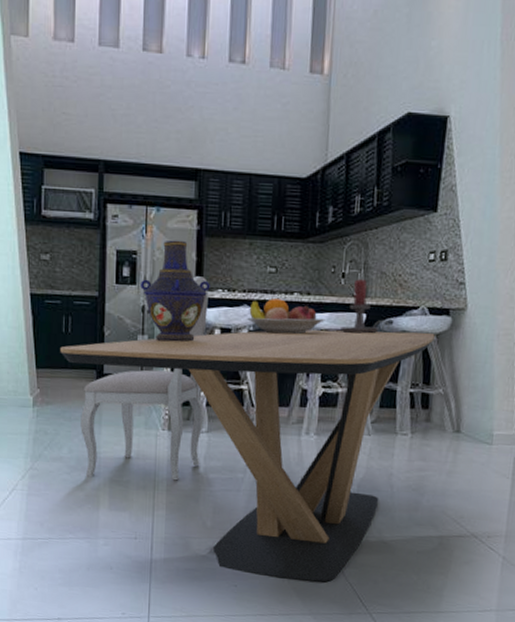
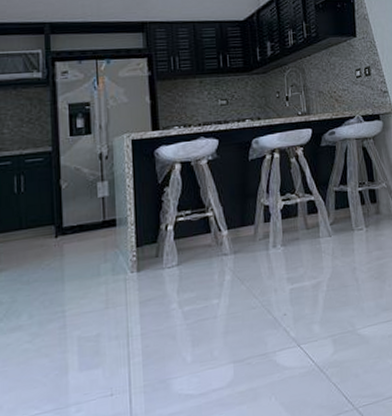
dining table: present [60,330,435,583] -> none [13,136,372,403]
dining chair: present [80,276,209,481] -> none [40,117,174,340]
vase: present [141,240,210,342] -> none [96,87,166,185]
fruit bowl: present [247,298,325,335] -> none [205,127,277,160]
candle holder: present [339,279,390,334] -> none [290,100,333,148]

